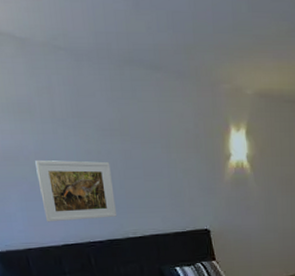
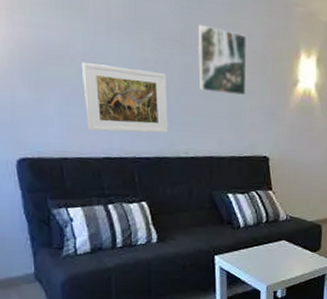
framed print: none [134,112,184,175] -> present [197,24,247,96]

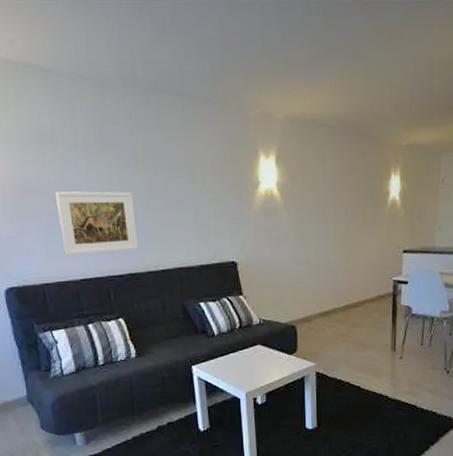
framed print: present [197,24,247,96] -> none [159,140,209,205]

